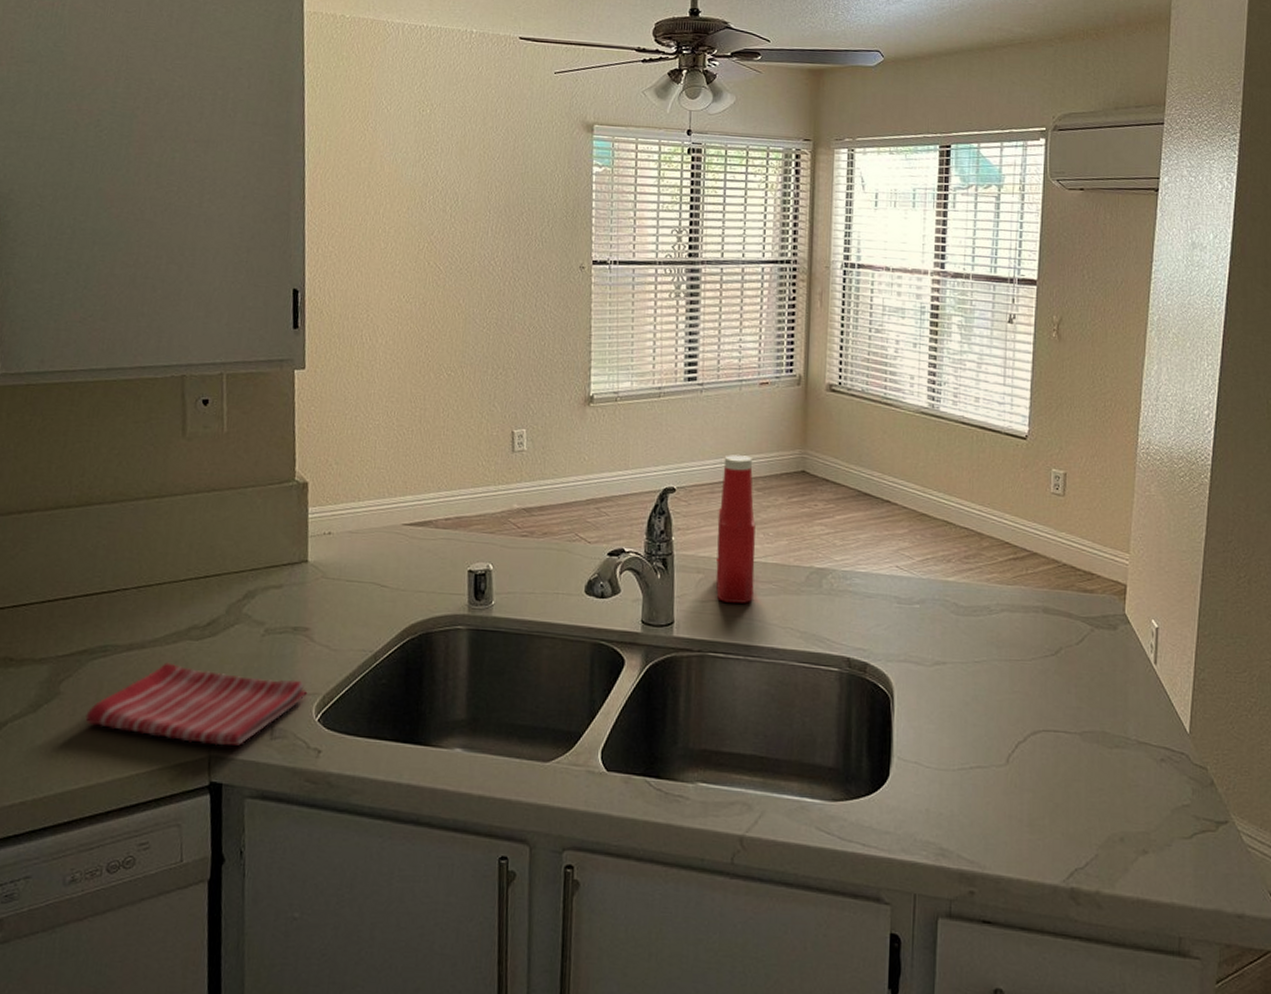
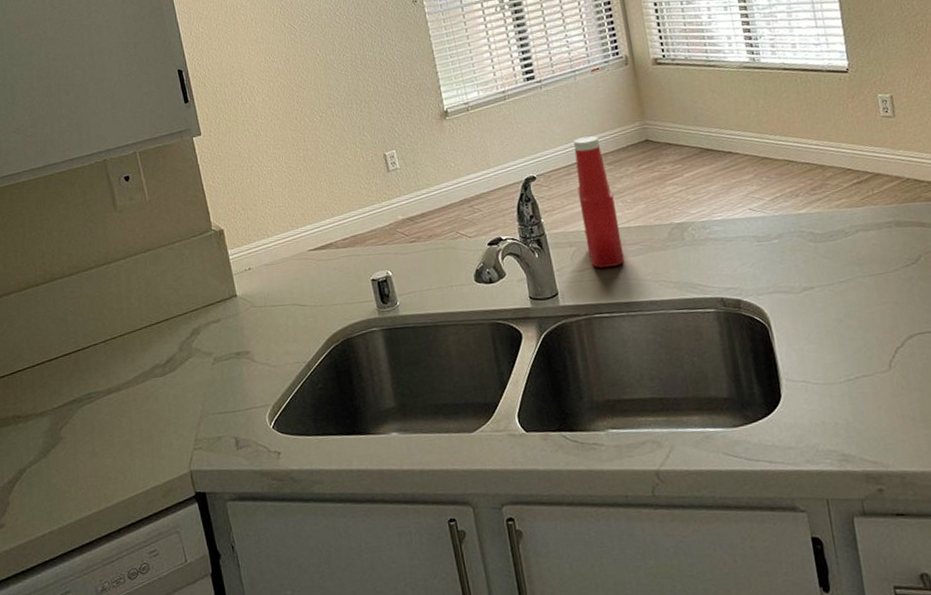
dish towel: present [85,662,308,746] -> none [86,396,259,462]

